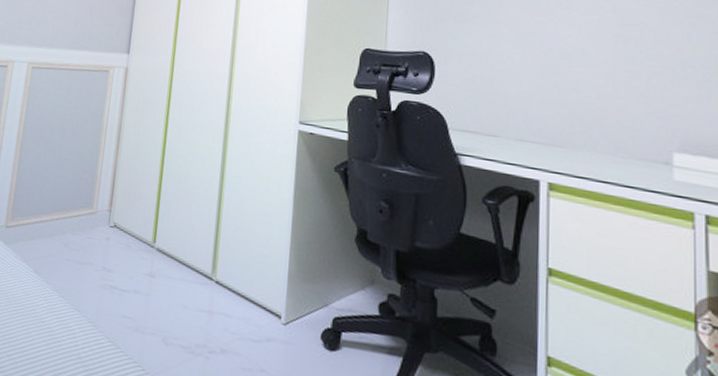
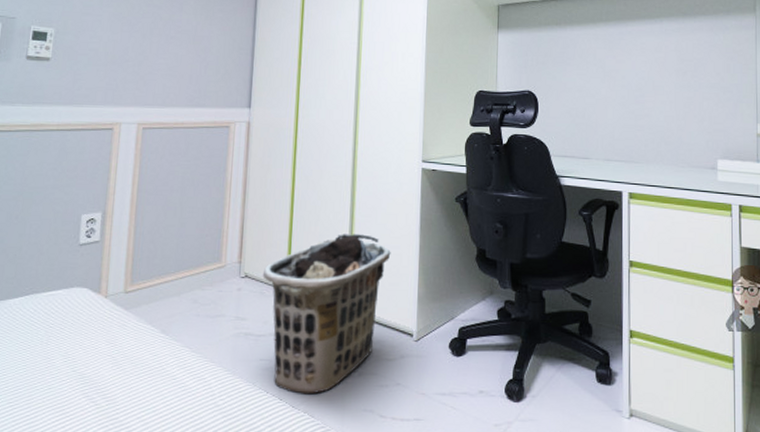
clothes hamper: none [130,193,261,365] -> present [262,234,391,395]

